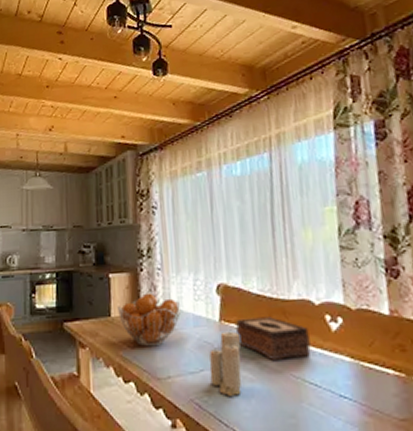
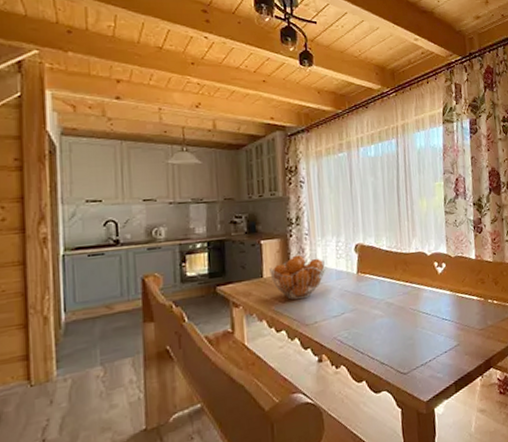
candle: present [209,329,242,396] -> none [349,279,374,331]
tissue box: present [235,317,311,362] -> none [369,267,424,300]

